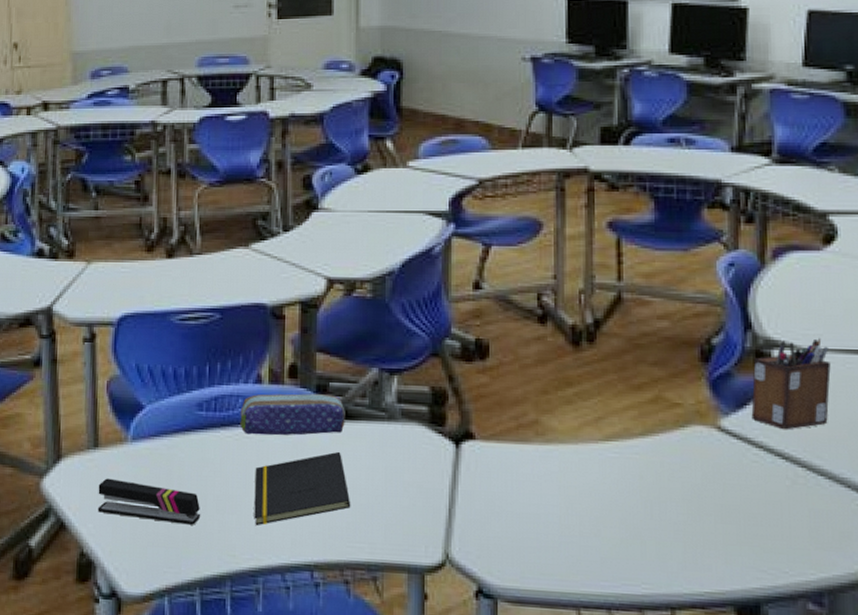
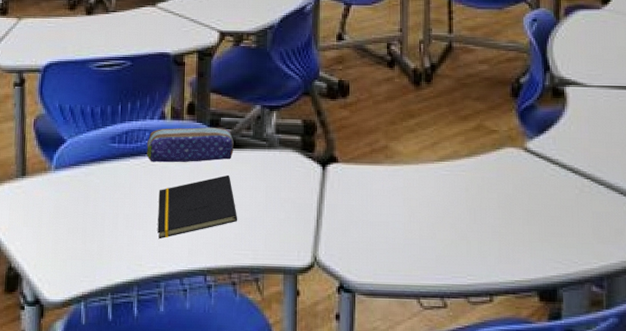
stapler: present [97,478,200,525] -> none [24,202,112,240]
desk organizer: present [751,337,831,430] -> none [550,76,608,150]

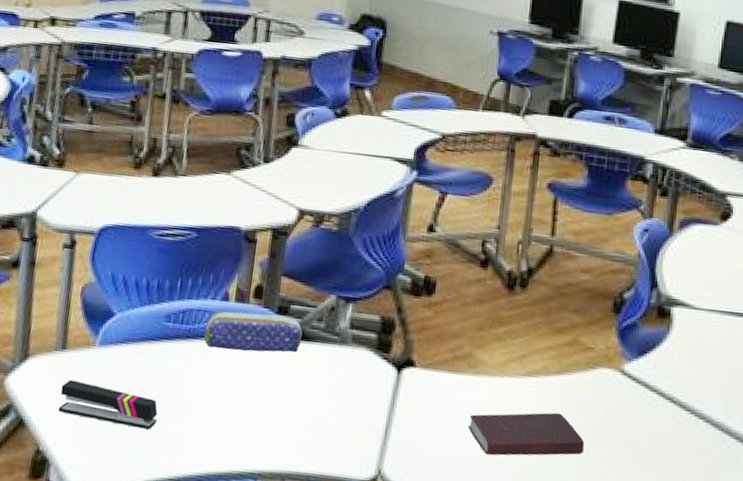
stapler: none [24,202,112,240] -> present [58,379,158,430]
notepad: present [157,175,238,238] -> none [207,369,298,434]
book: none [390,191,498,235] -> present [467,412,585,456]

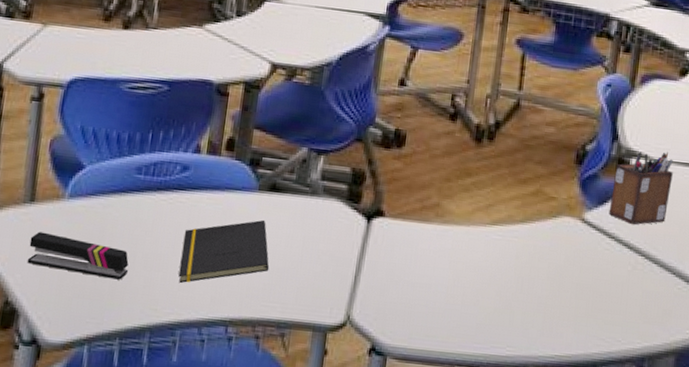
pencil case: present [204,311,303,353] -> none [175,163,274,204]
notepad: none [207,369,298,434] -> present [178,220,269,283]
book: present [467,412,585,456] -> none [434,259,546,301]
desk organizer: none [650,299,717,378] -> present [609,151,673,225]

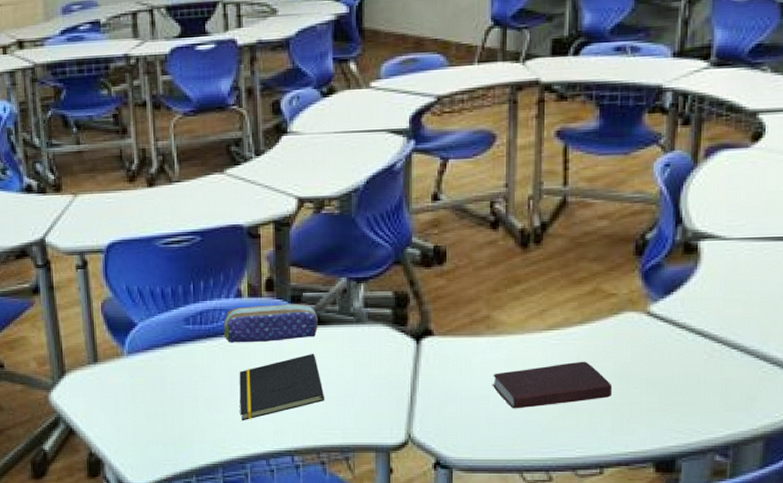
stapler: present [27,231,129,280] -> none [100,388,192,424]
pencil case: none [175,163,274,204] -> present [223,304,318,343]
book: none [434,259,546,301] -> present [492,361,613,409]
desk organizer: present [609,151,673,225] -> none [677,227,750,312]

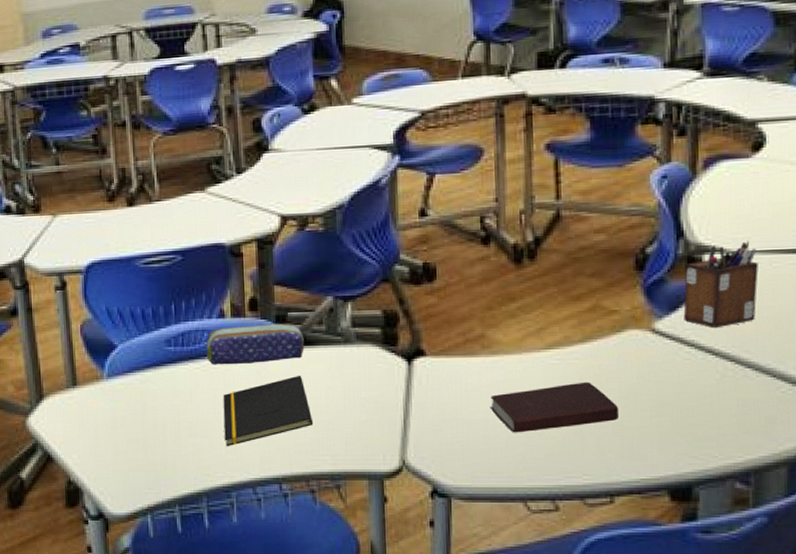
desk organizer: none [677,227,750,312] -> present [683,240,758,329]

